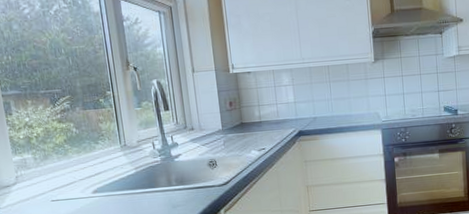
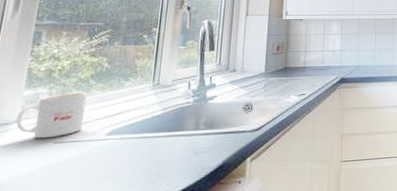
mug: none [14,156,71,198] -> present [15,92,88,139]

